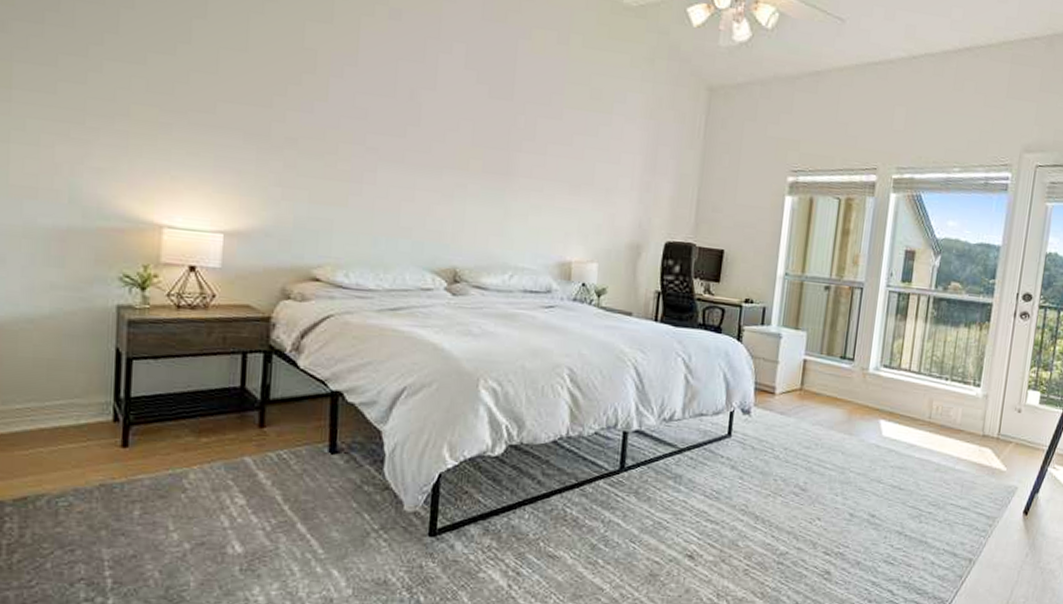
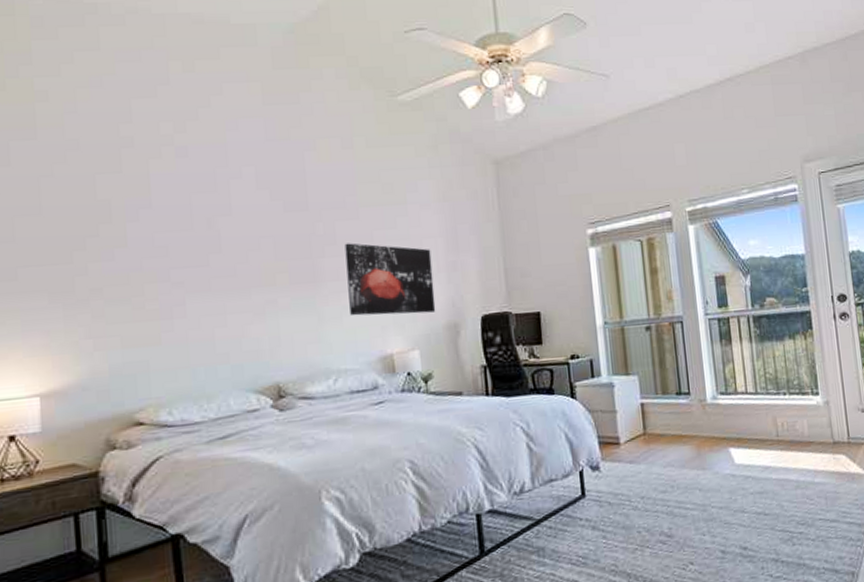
wall art: none [537,142,628,229] -> present [344,243,436,316]

